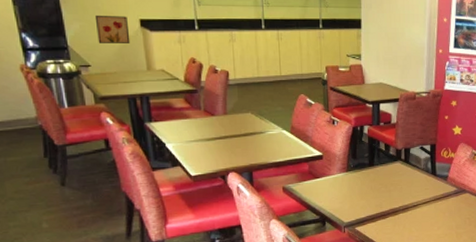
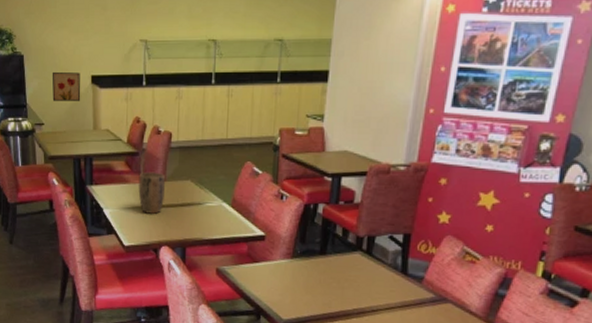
plant pot: none [199,107,228,145] -> present [138,171,166,214]

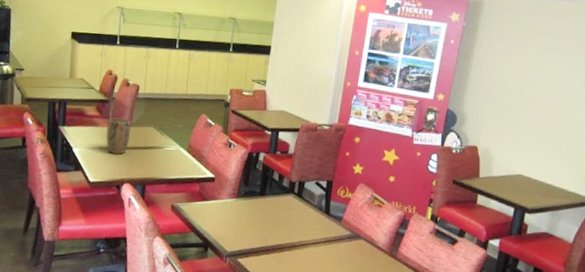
wall art: present [52,71,81,101] -> none [34,25,62,53]

